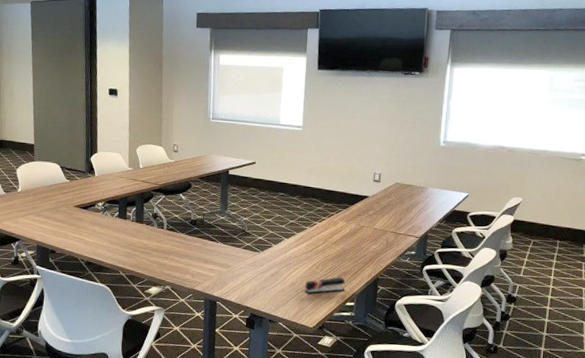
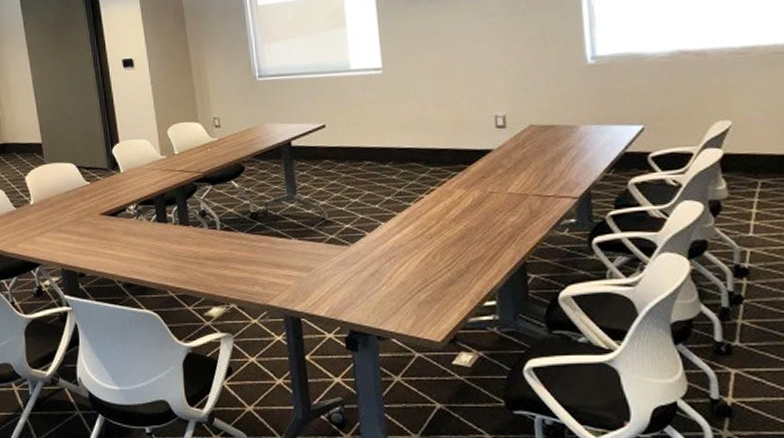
stapler: present [304,277,345,294] -> none [420,267,480,296]

